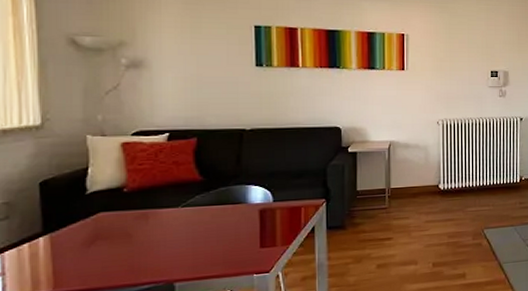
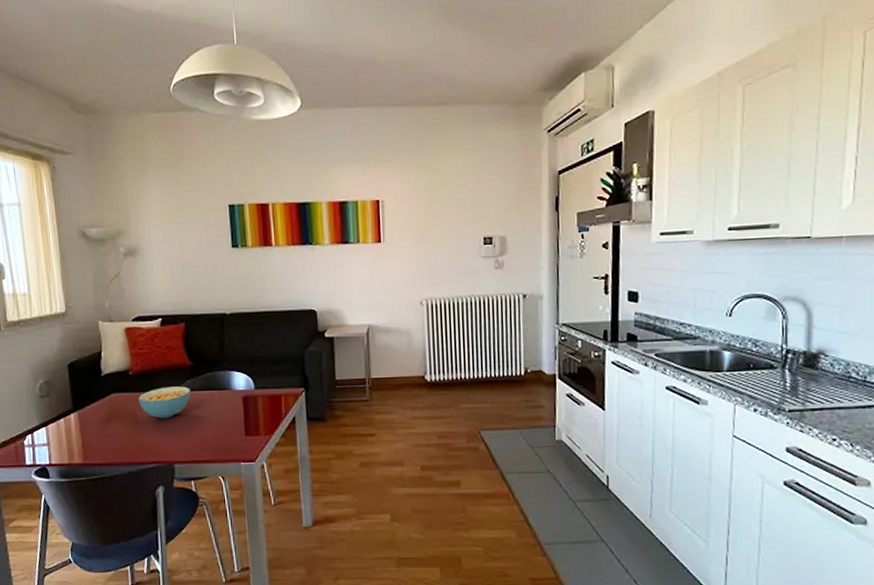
cereal bowl: none [134,202,199,236] -> present [138,386,191,419]

